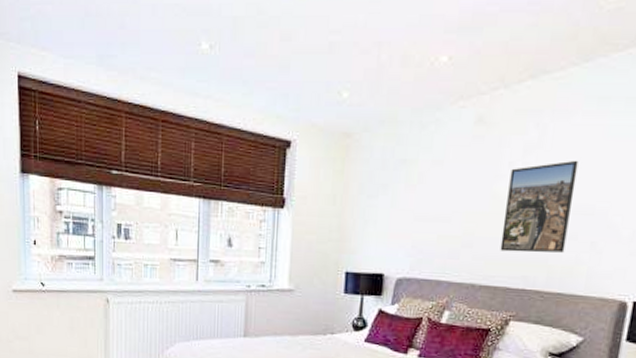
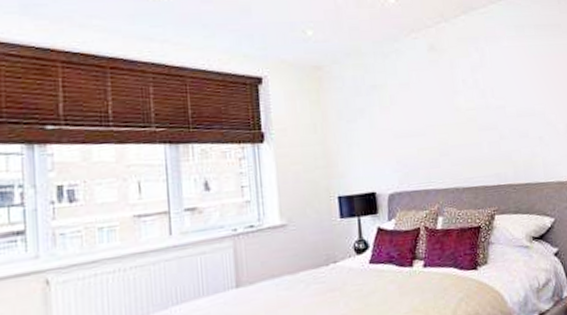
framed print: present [500,160,579,253] -> none [465,74,522,155]

